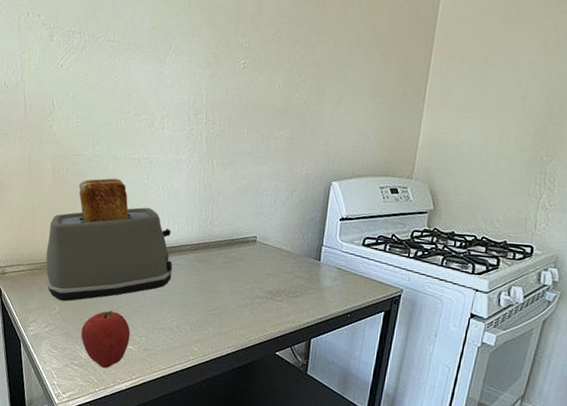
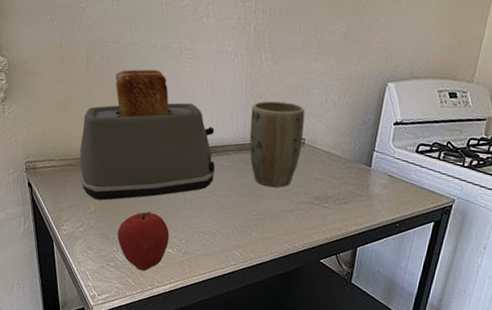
plant pot: none [204,202,256,284] -> present [249,101,306,188]

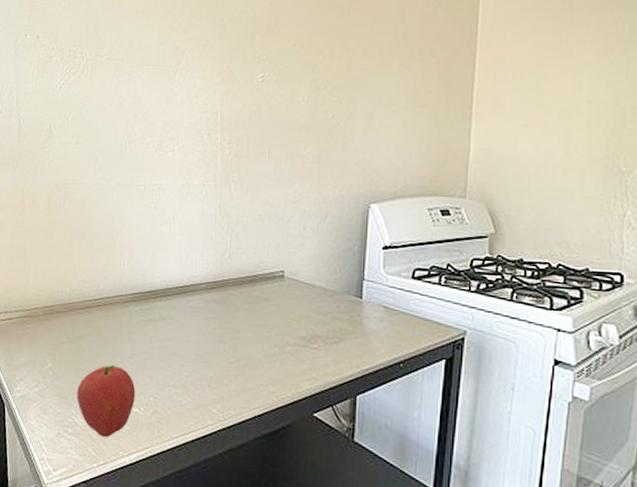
toaster: present [79,69,215,201] -> none [36,208,186,355]
plant pot: present [249,101,306,188] -> none [222,232,282,329]

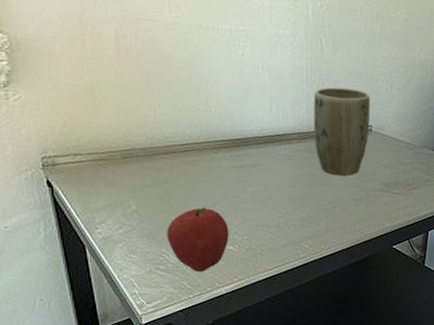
plant pot: none [222,232,282,329] -> present [313,87,371,176]

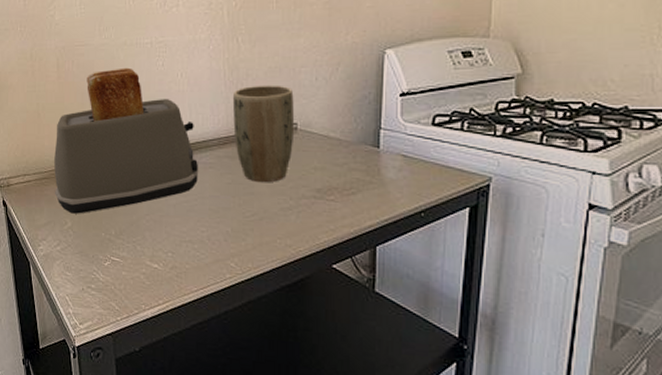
toaster: none [114,51,278,198] -> present [54,67,199,214]
fruit: present [167,207,229,272] -> none [97,222,154,293]

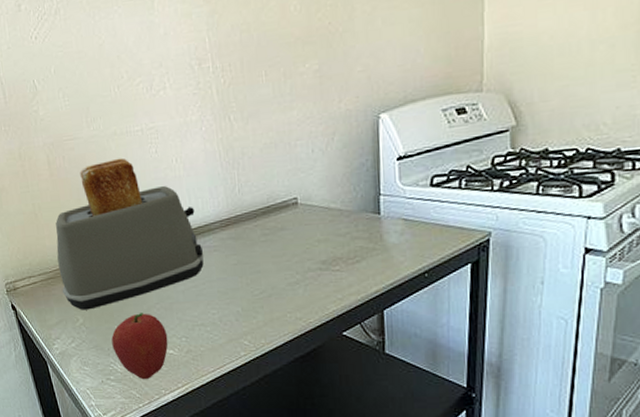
fruit: none [97,222,154,293] -> present [111,313,168,380]
plant pot: present [232,85,295,183] -> none [230,160,295,261]

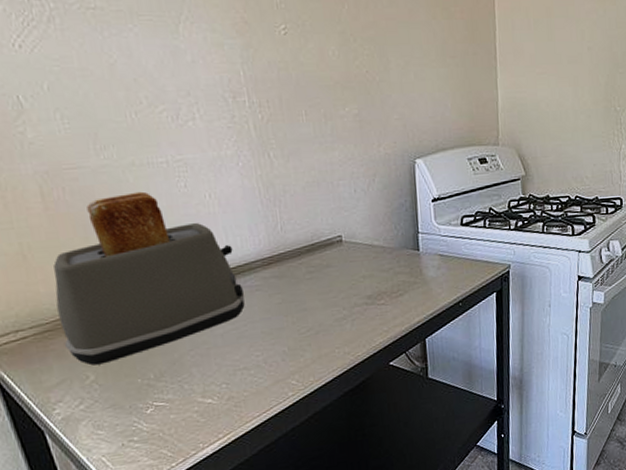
fruit: present [111,313,168,380] -> none [134,362,206,436]

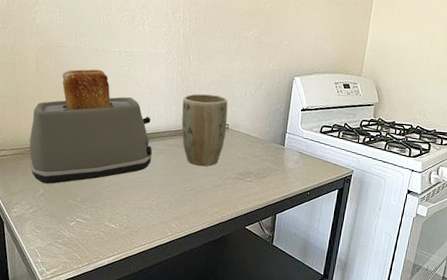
plant pot: none [271,199,341,298] -> present [181,93,228,167]

